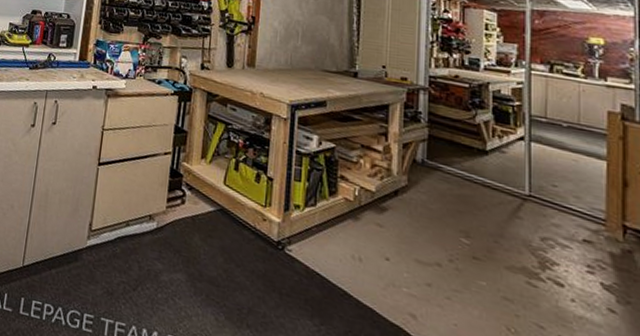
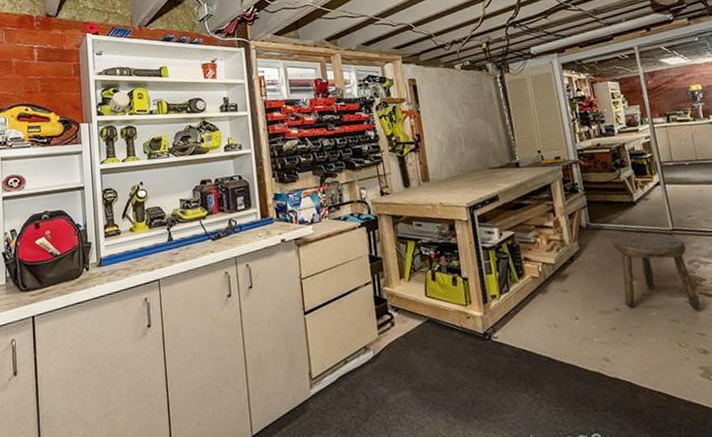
stool: none [448,183,545,297] -> present [612,232,700,311]

